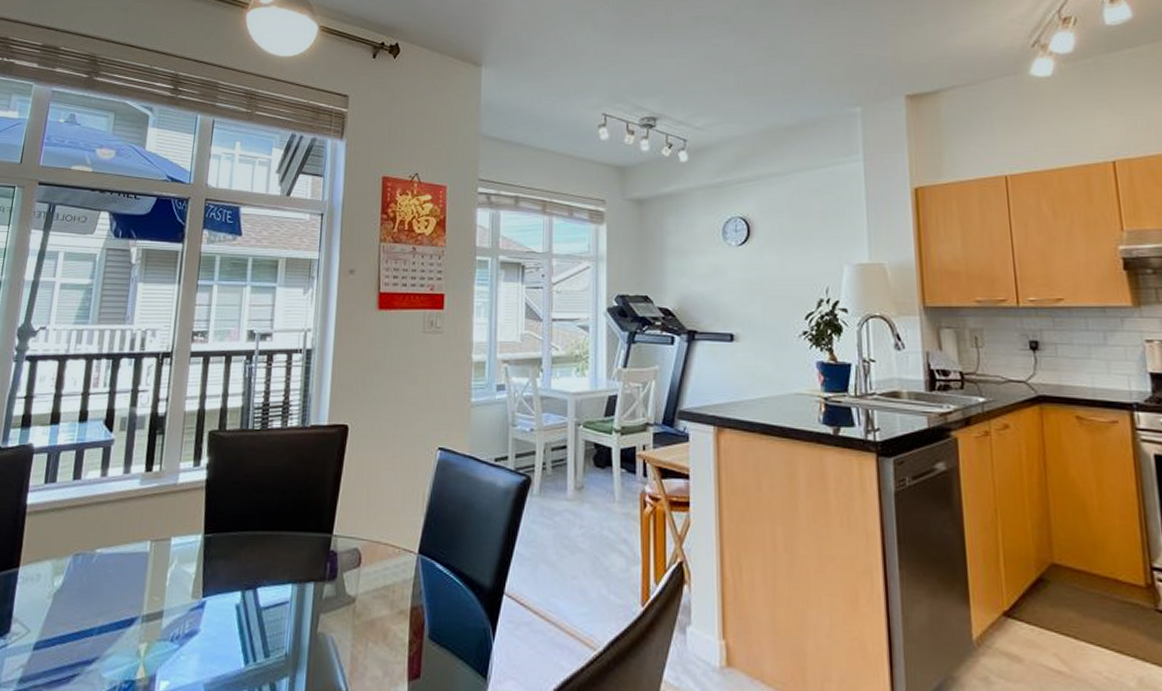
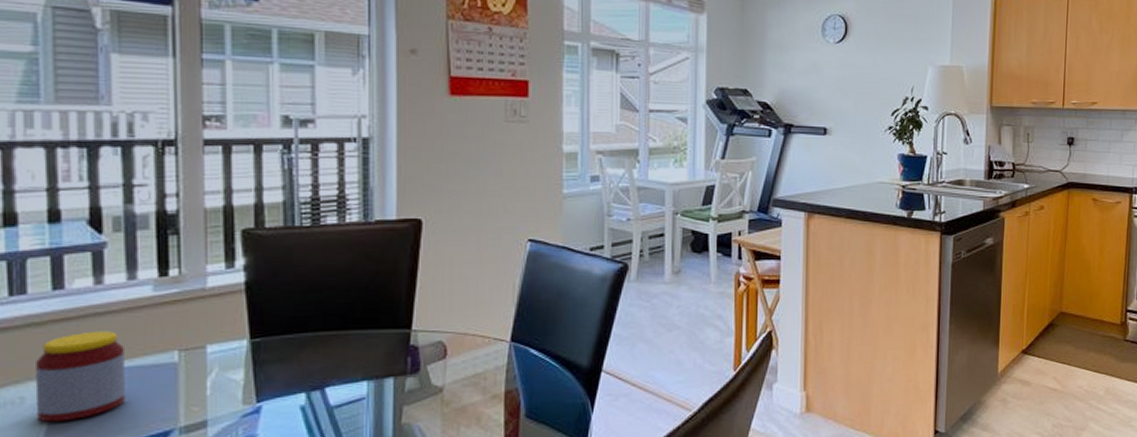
jar: none [46,518,113,601] -> present [34,331,125,422]

